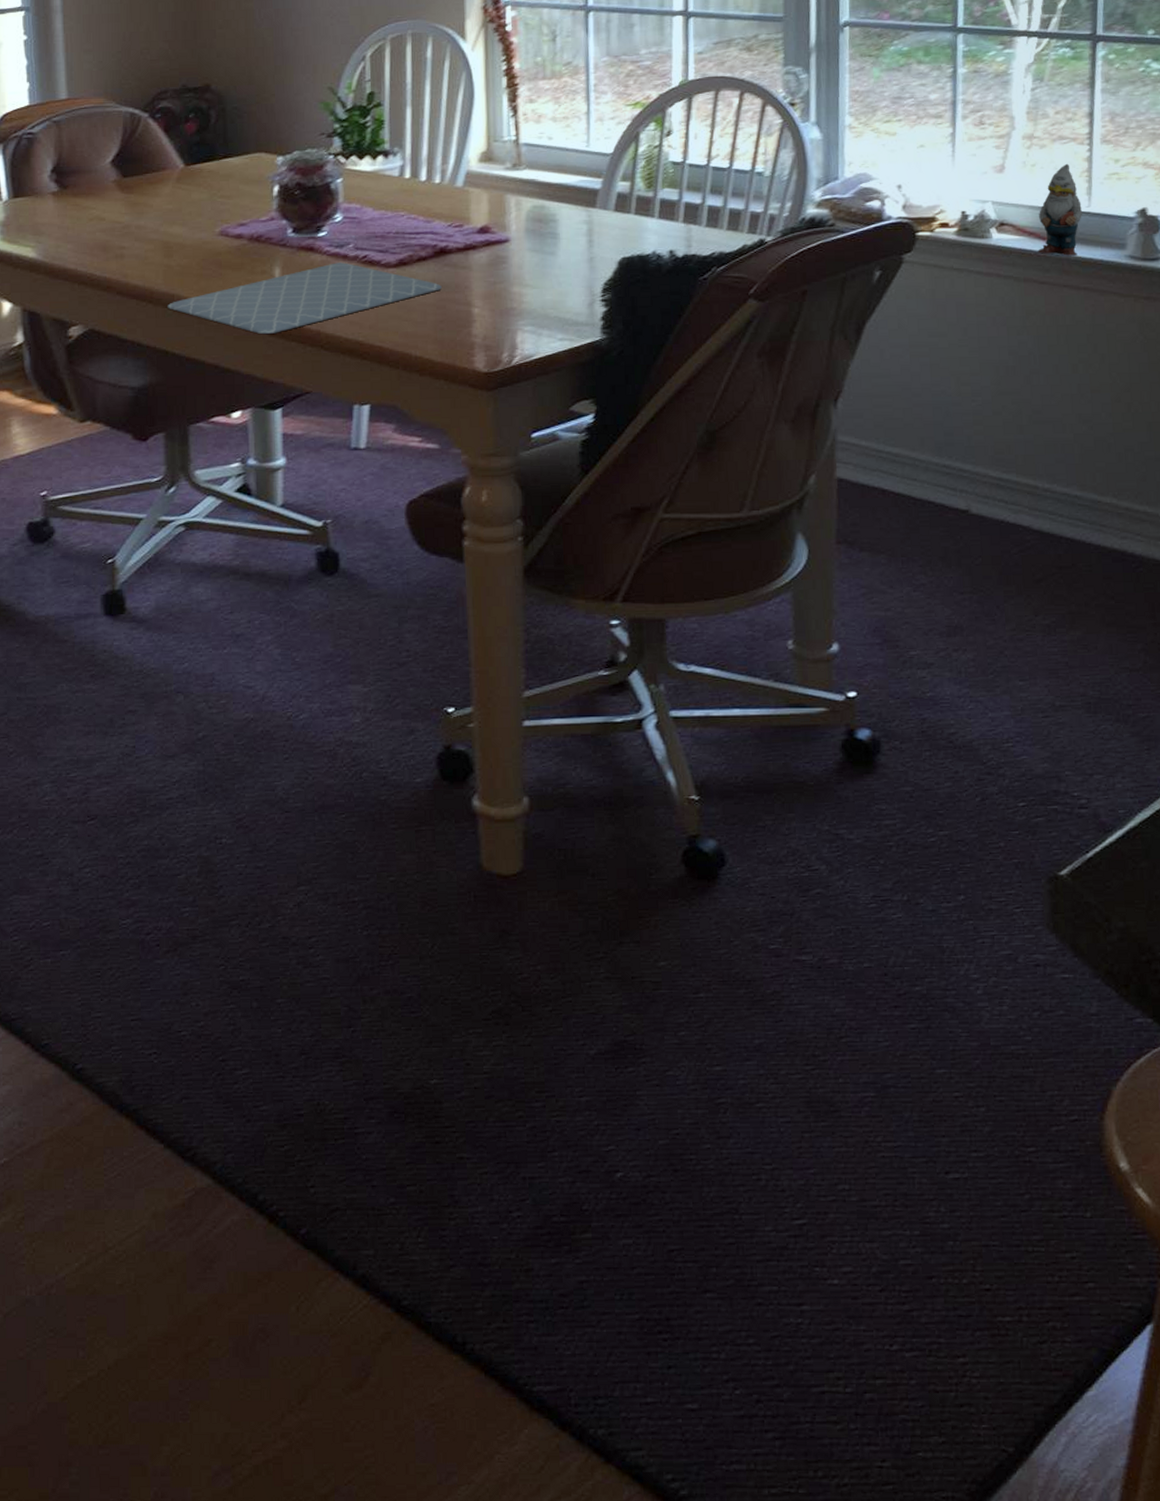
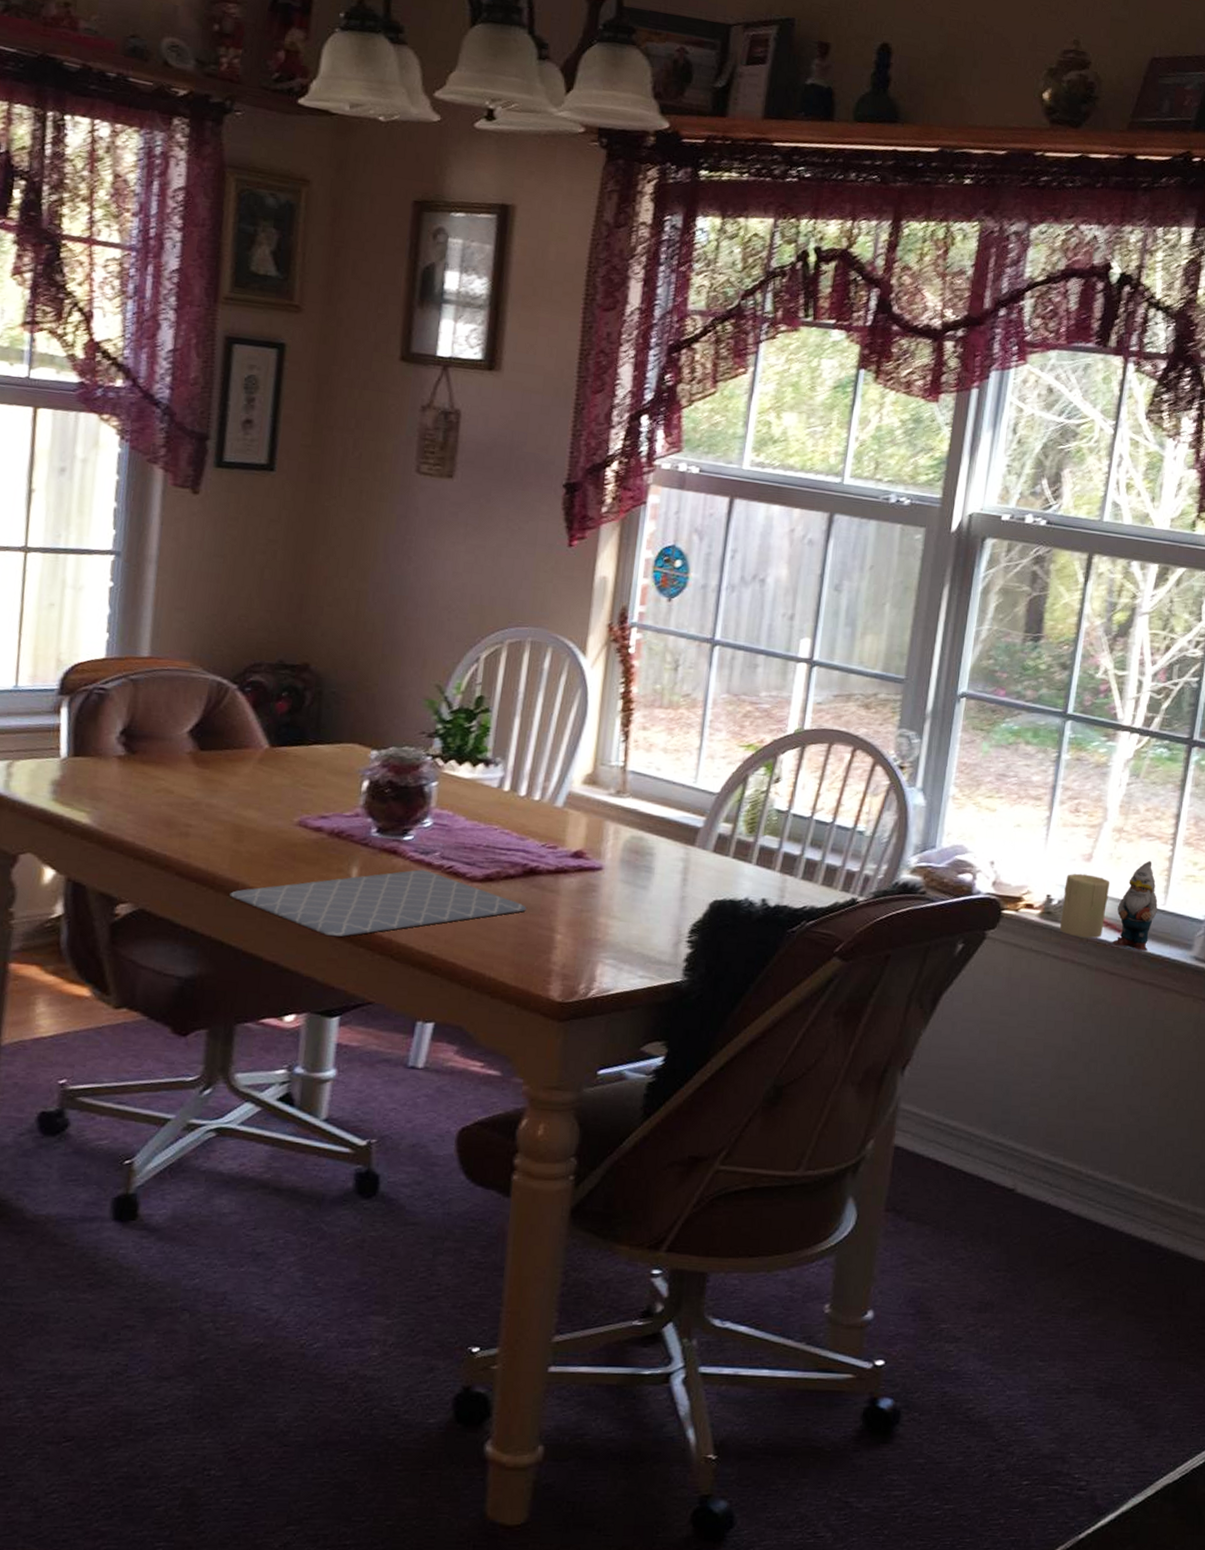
candle: none [979,185,1028,250] -> present [1059,873,1110,939]

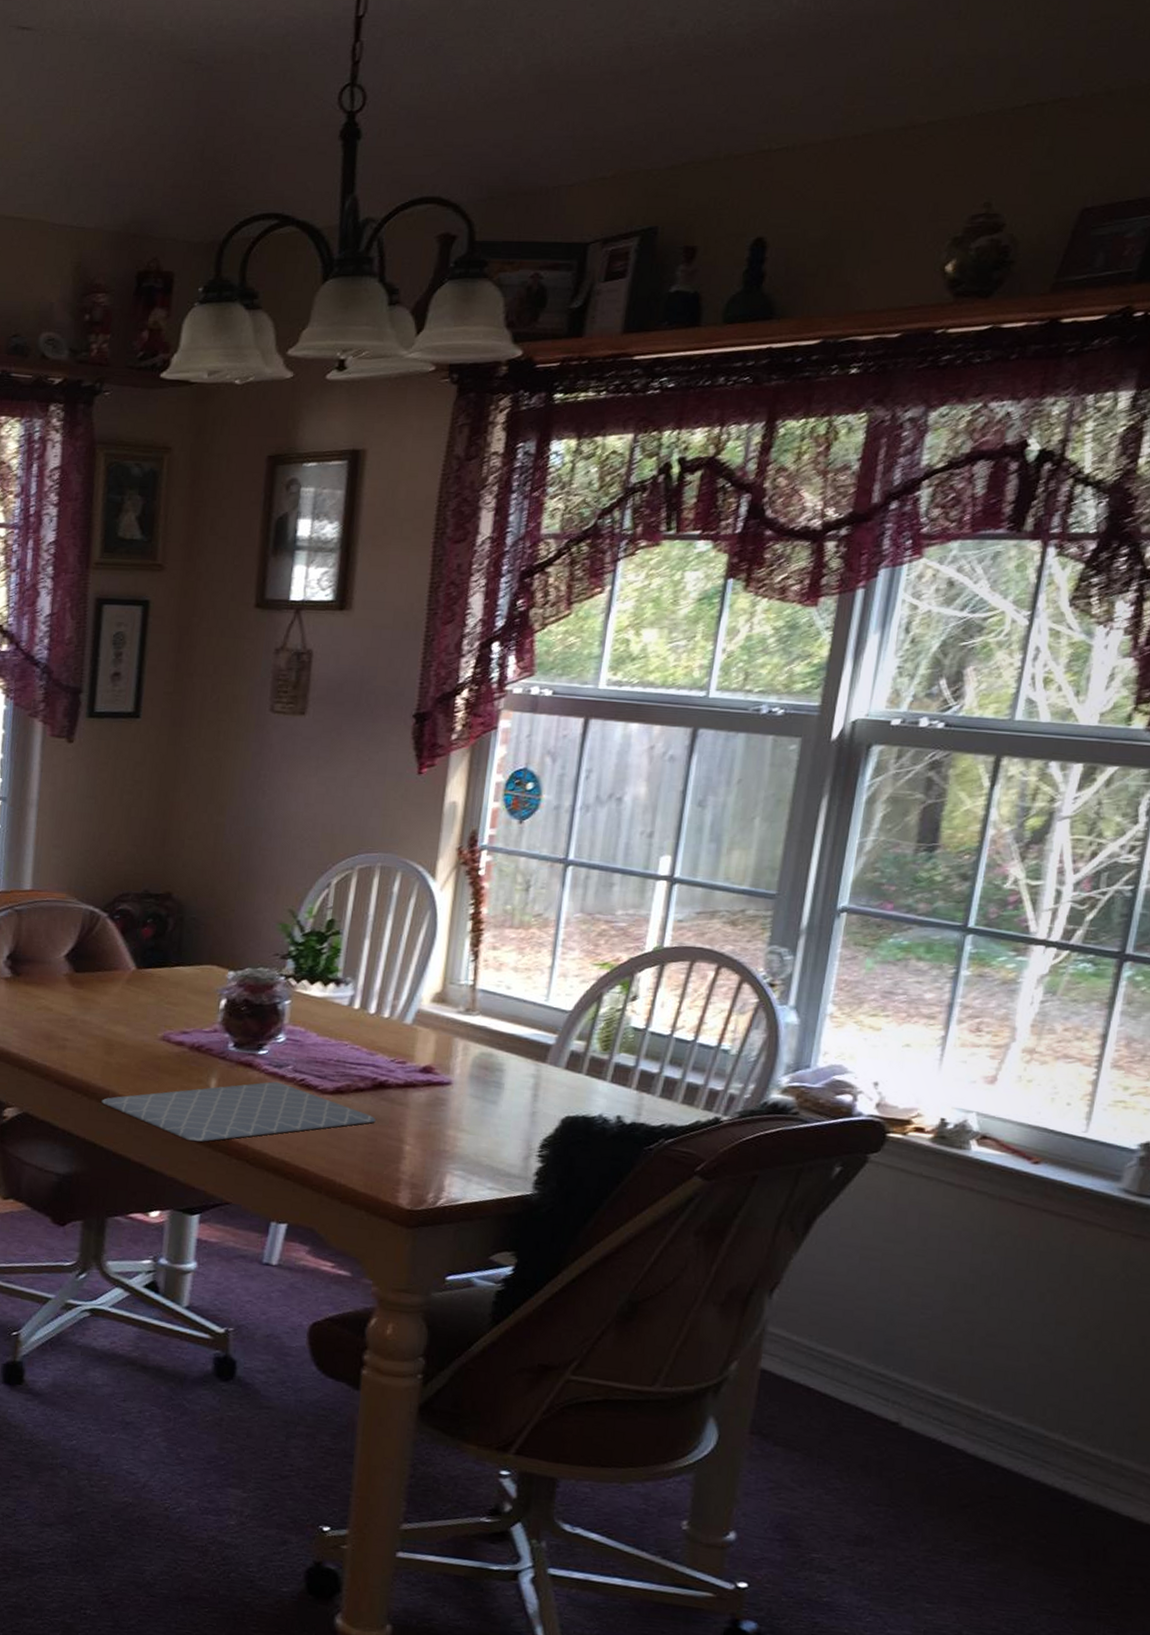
candle: present [1059,873,1110,939] -> none [955,1096,1019,1166]
decorative figurine: present [1112,860,1158,952] -> none [1020,1084,1078,1182]

